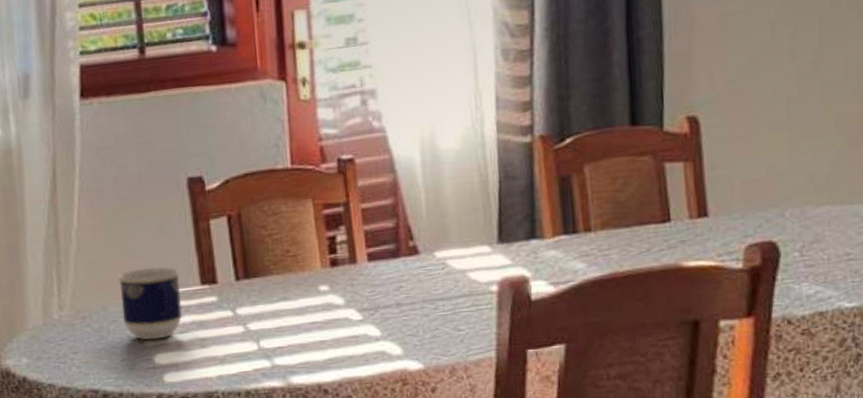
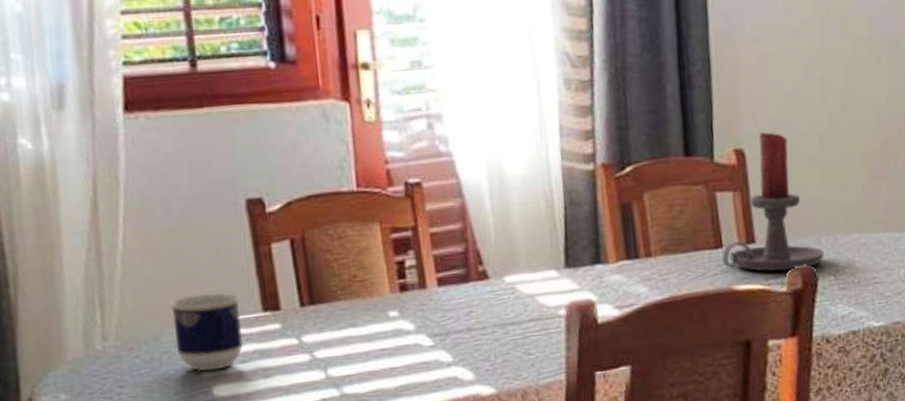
candle holder: none [669,97,789,247] -> present [722,132,825,272]

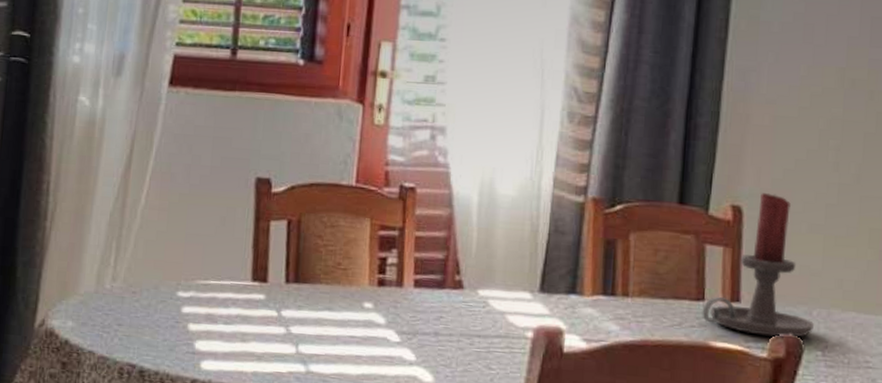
cup: present [169,293,243,371] -> none [172,255,235,327]

